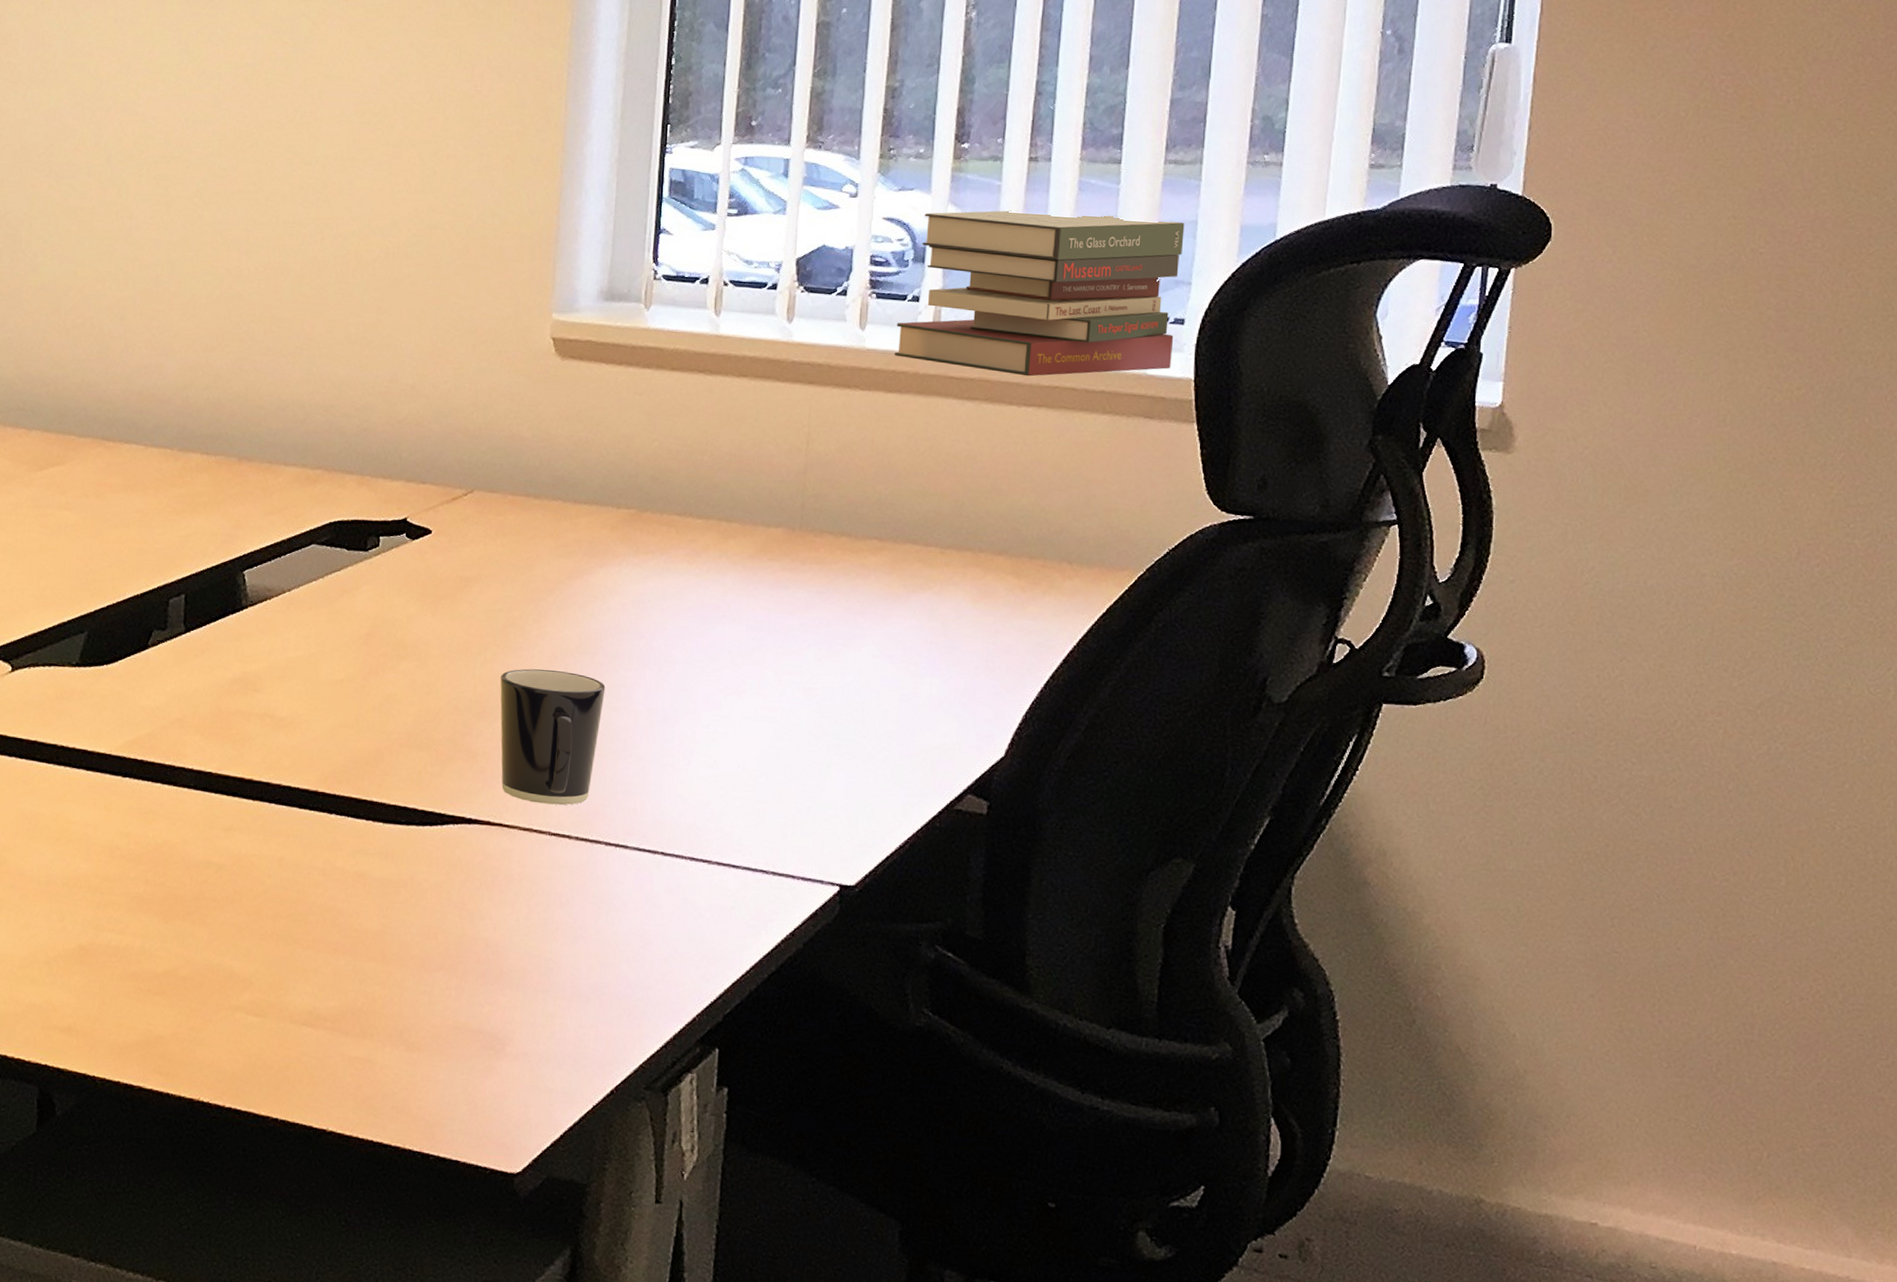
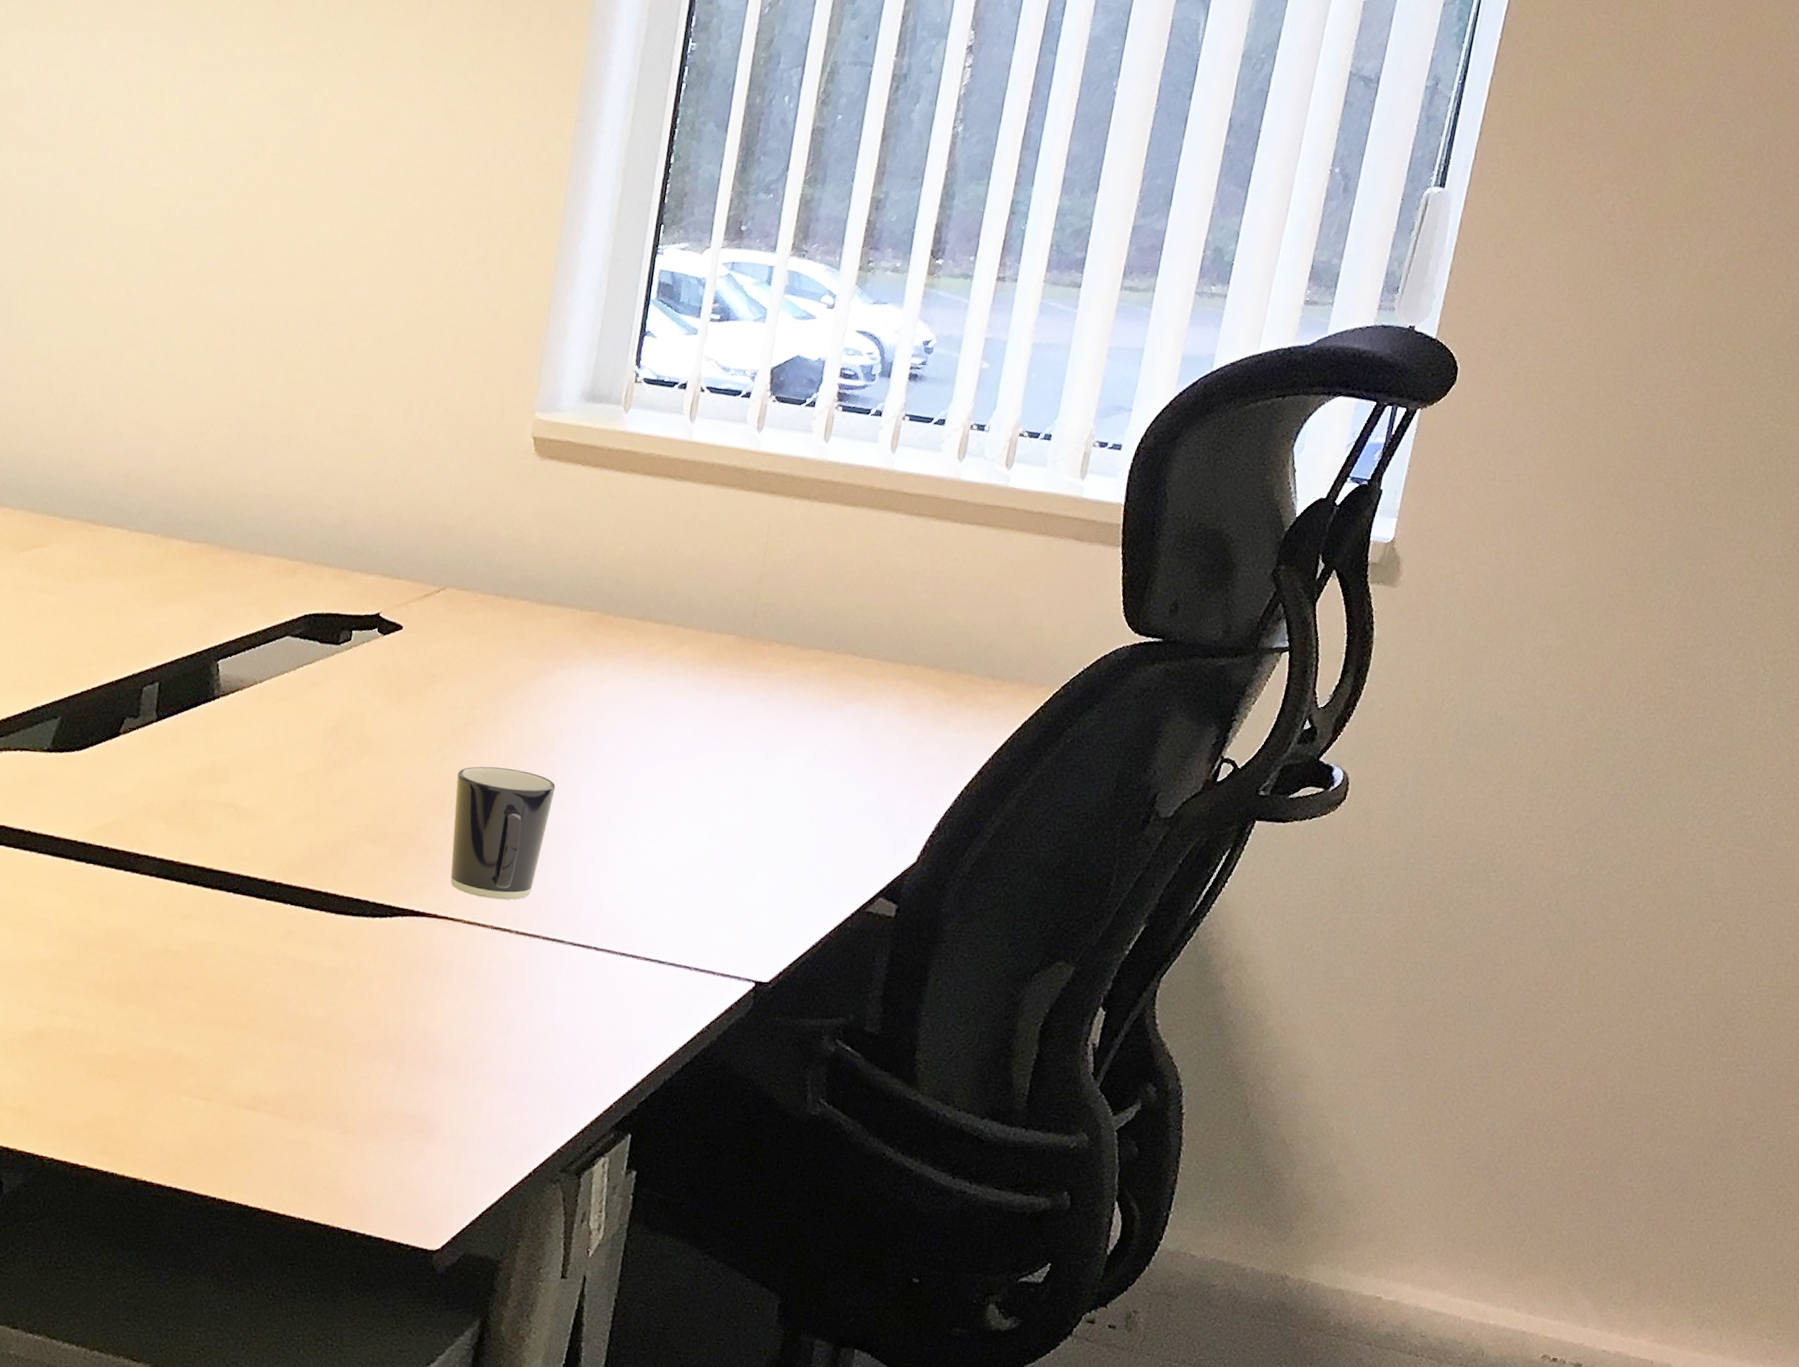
books: present [893,210,1185,377] -> none [853,327,1132,495]

